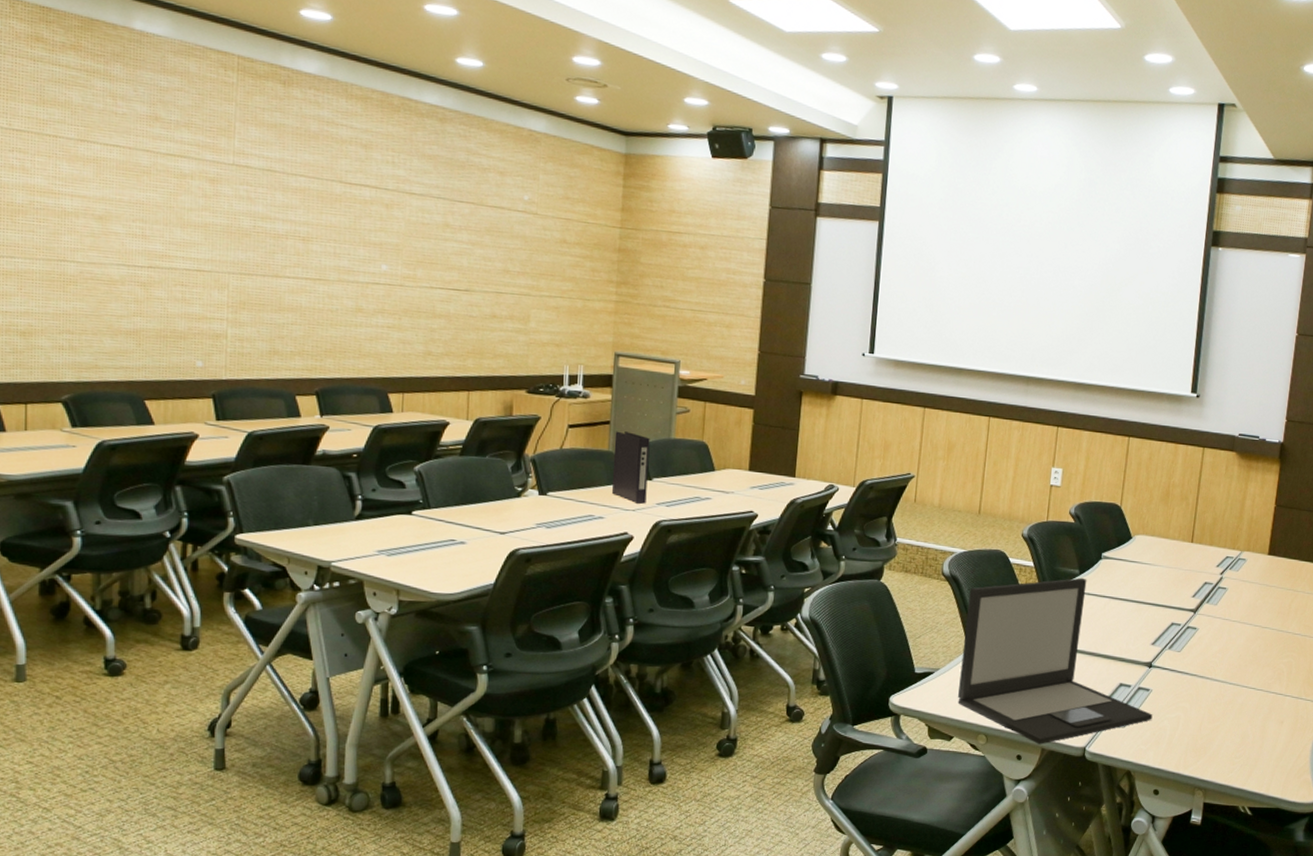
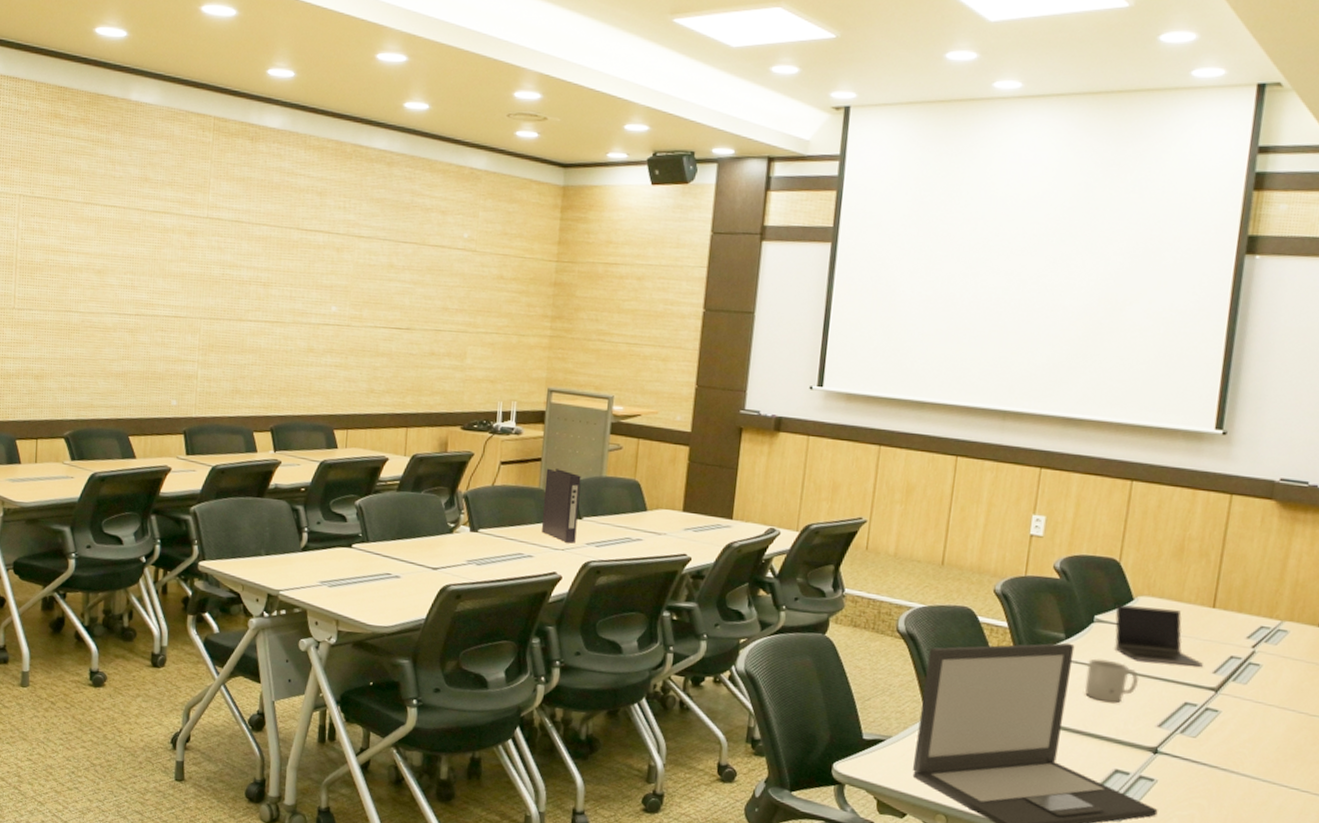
mug: none [1095,590,1138,627] -> present [1084,658,1140,704]
laptop computer: none [1118,542,1185,592] -> present [1114,603,1203,667]

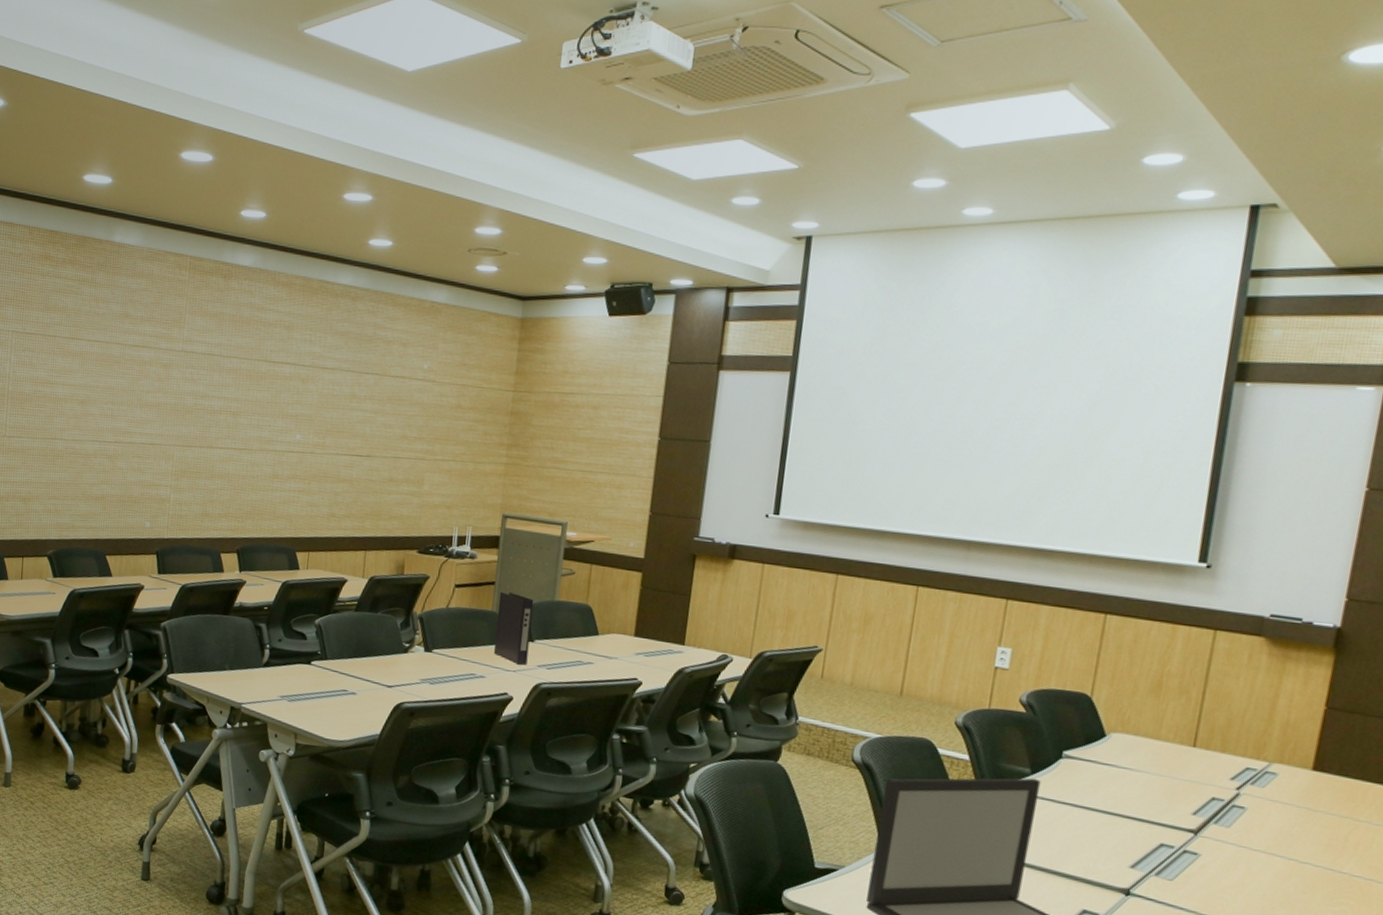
mug: present [1084,658,1140,704] -> none [1051,795,1111,842]
laptop computer: present [1114,603,1203,667] -> none [1084,739,1182,808]

